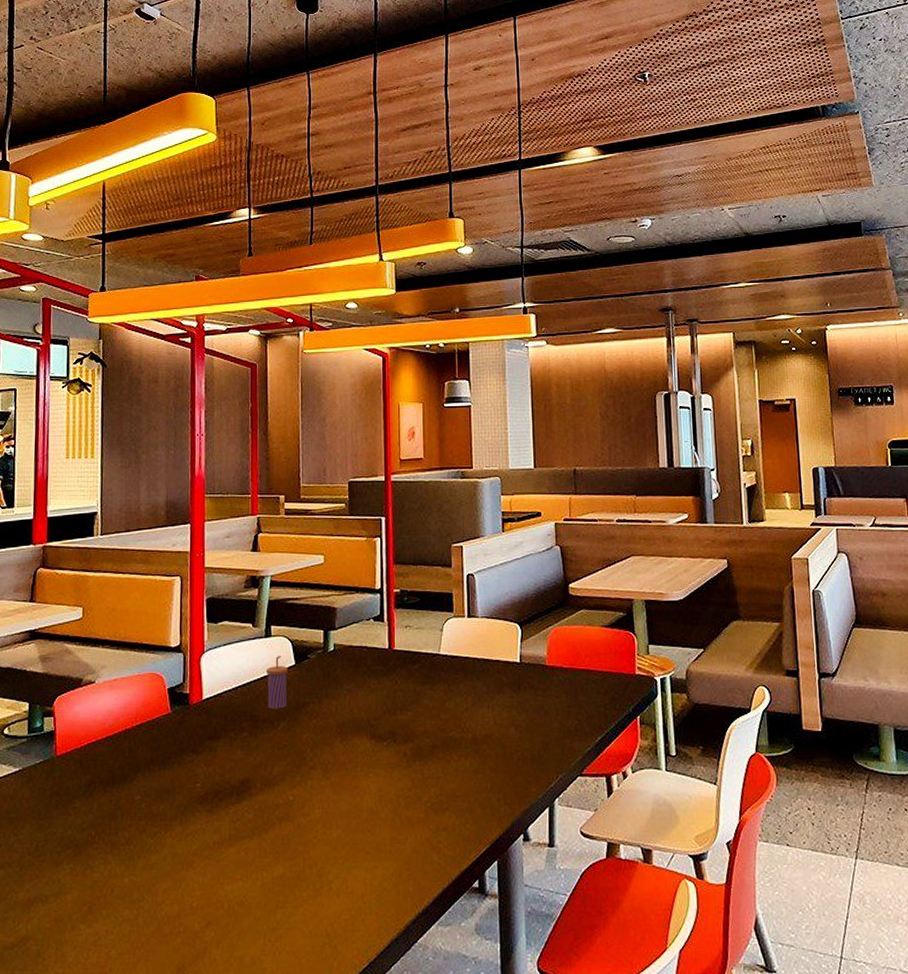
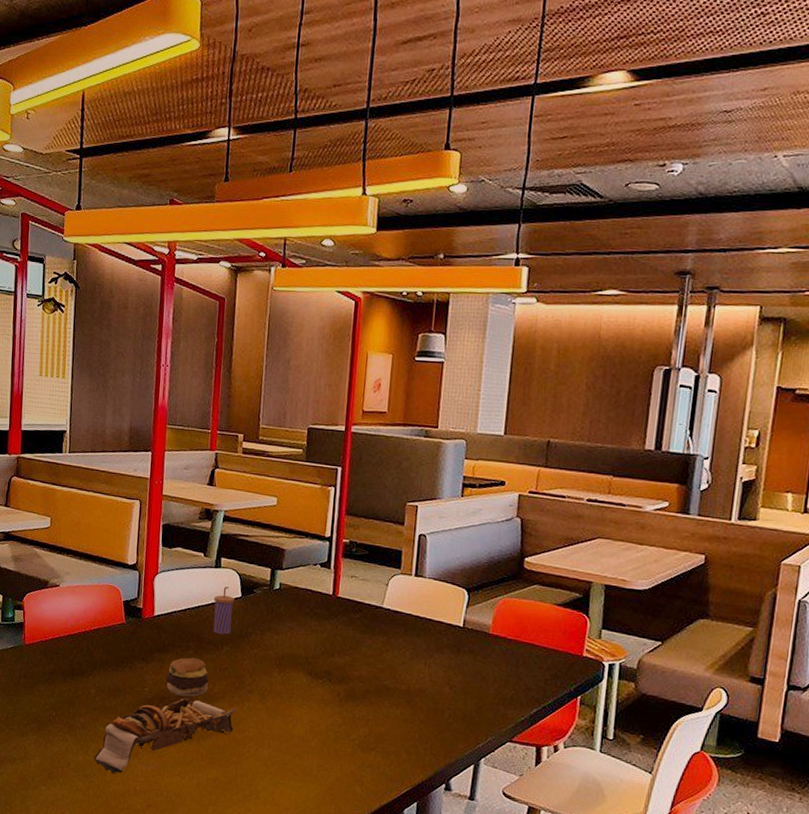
food tray: none [141,787,299,892] -> present [93,697,236,774]
burger: none [219,740,267,786] -> present [165,657,209,697]

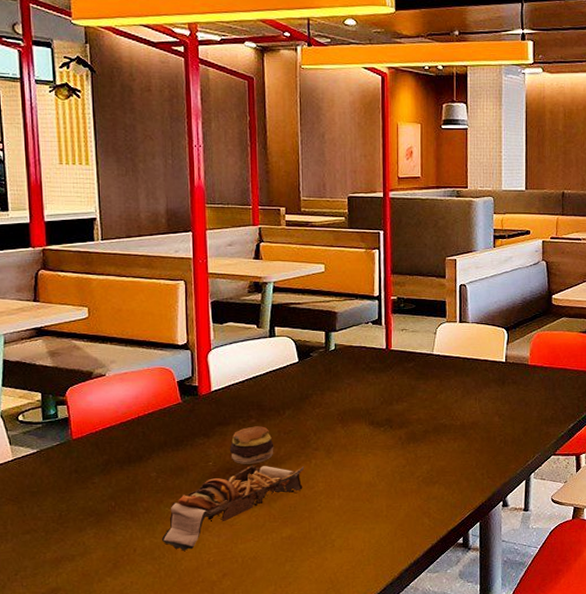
beverage cup: present [213,586,234,635] -> none [271,354,292,400]

